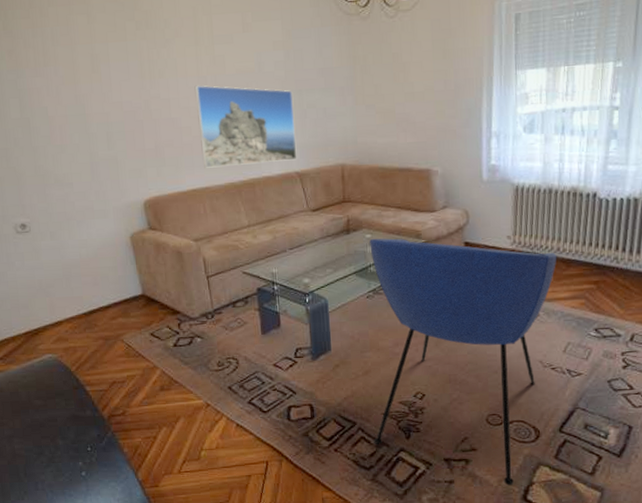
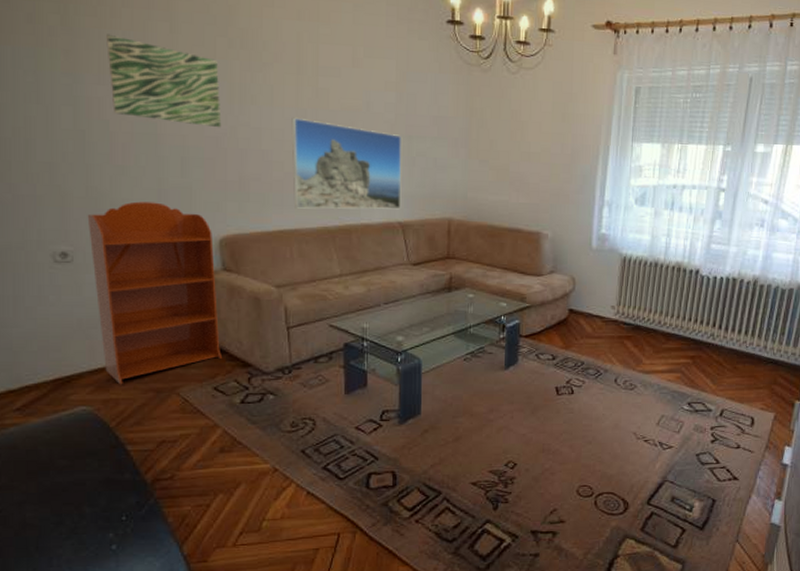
wall art: none [38,31,137,103] -> present [106,34,222,128]
bookcase: none [38,174,156,335] -> present [87,201,223,385]
armchair: present [369,238,557,486] -> none [458,299,658,559]

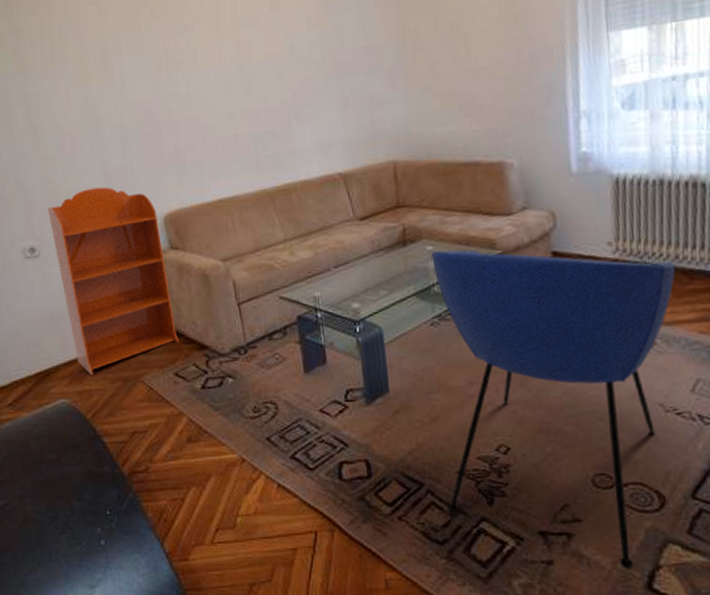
wall art: present [106,34,222,128] -> none [45,28,153,105]
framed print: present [291,117,402,210] -> none [217,75,340,174]
armchair: none [458,299,658,559] -> present [431,250,676,569]

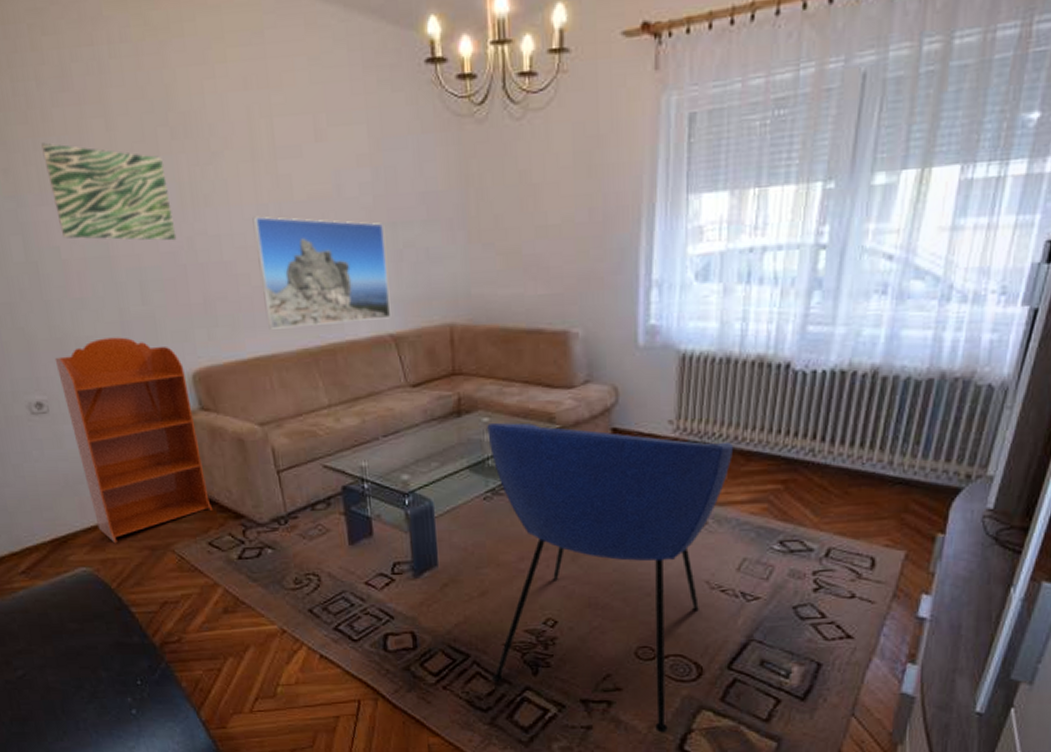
wall art: none [45,28,153,105] -> present [41,142,177,241]
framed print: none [217,75,340,174] -> present [252,216,392,329]

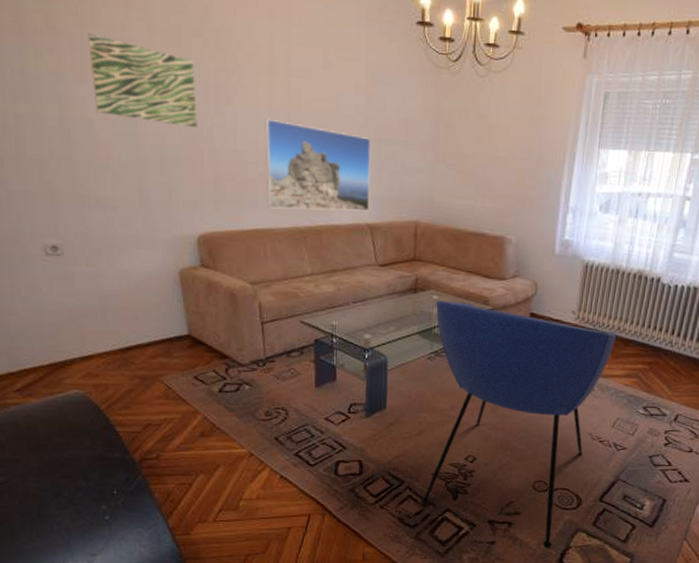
bookcase: present [54,337,214,544] -> none [74,198,202,371]

